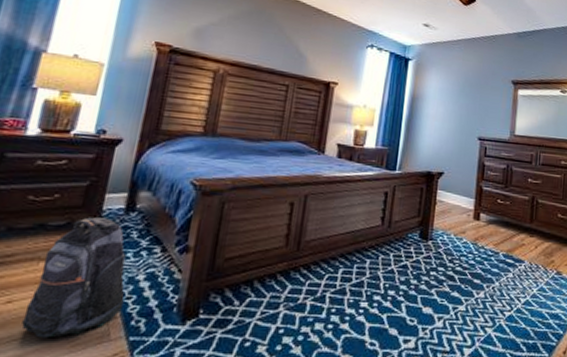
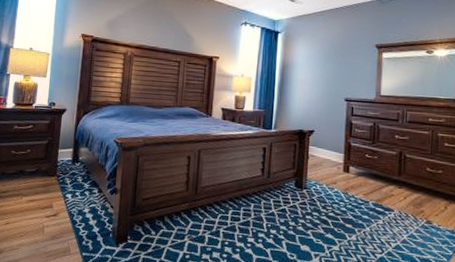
backpack: present [21,217,126,338] -> none [16,166,77,250]

